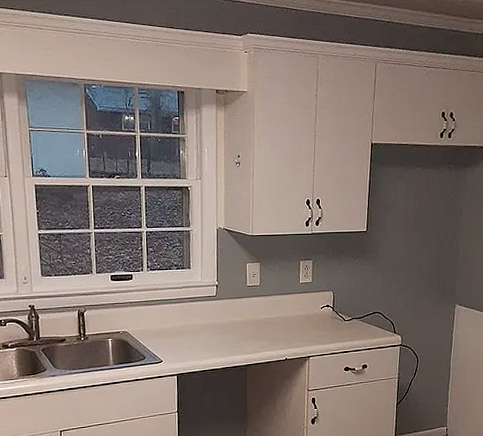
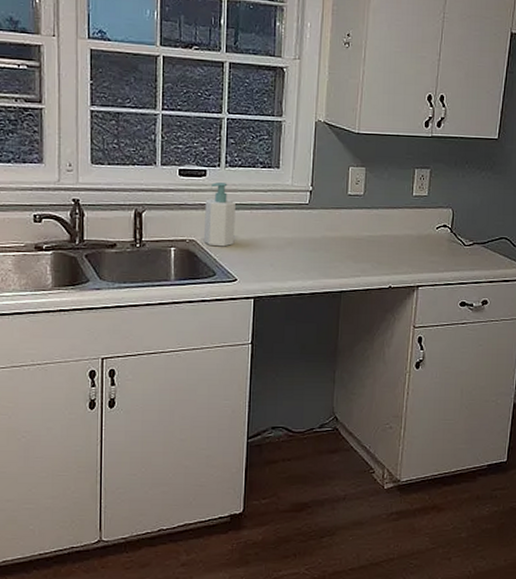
soap bottle: none [133,284,159,336] -> present [203,182,236,247]

